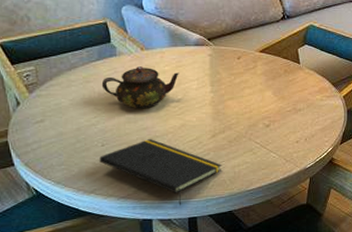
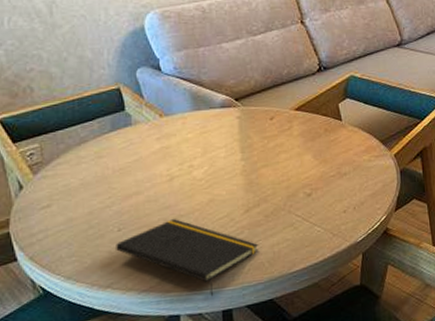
teapot: present [101,66,179,109] -> none [115,135,204,185]

